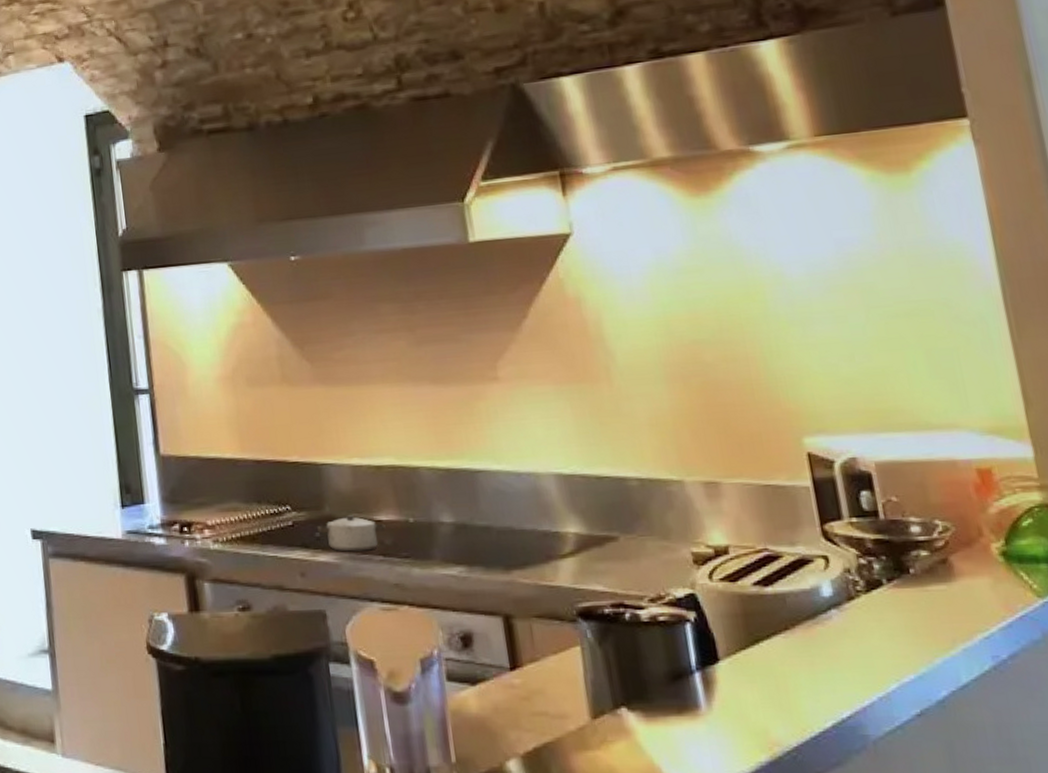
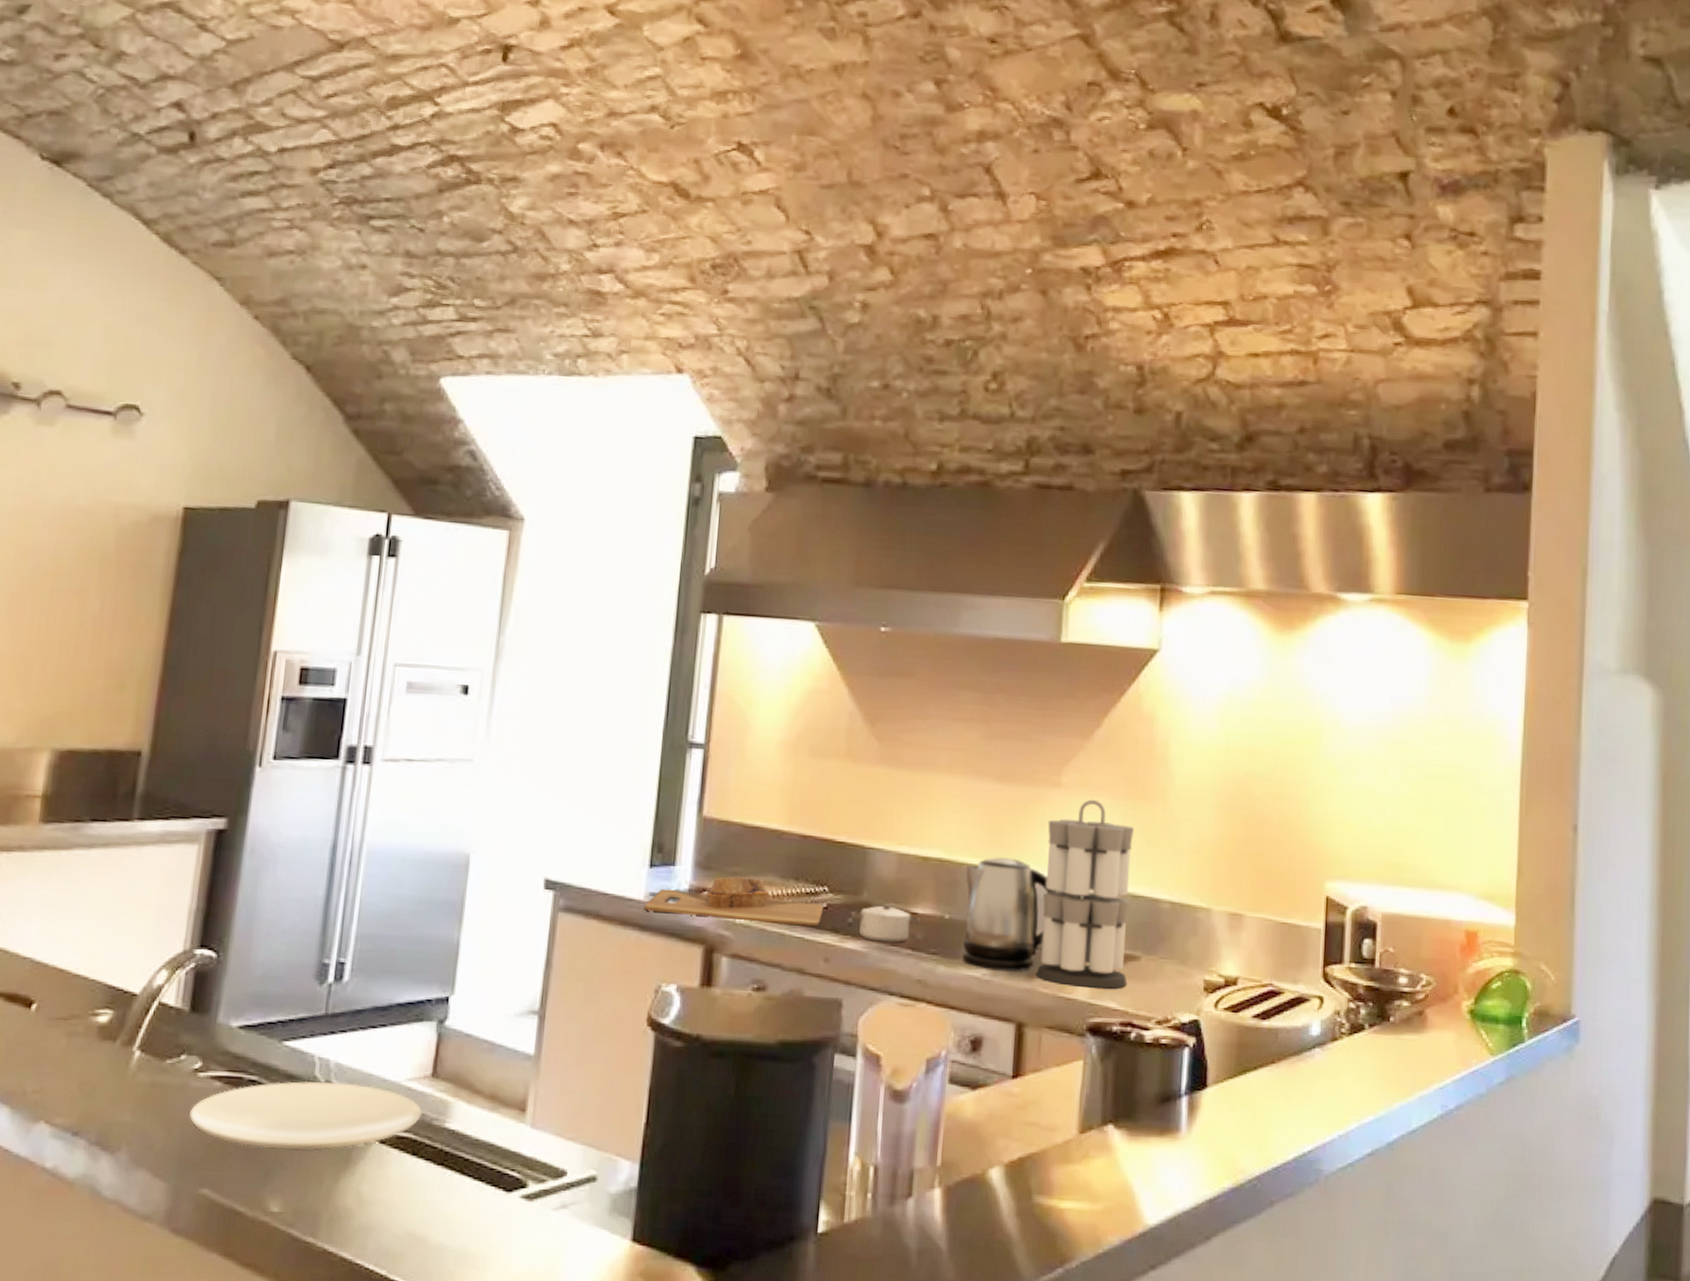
cutting board: none [124,506,291,548] -> present [644,877,824,927]
kettle: none [420,456,518,565] -> present [962,857,1058,971]
spice rack: none [493,388,610,574] -> present [1036,799,1134,989]

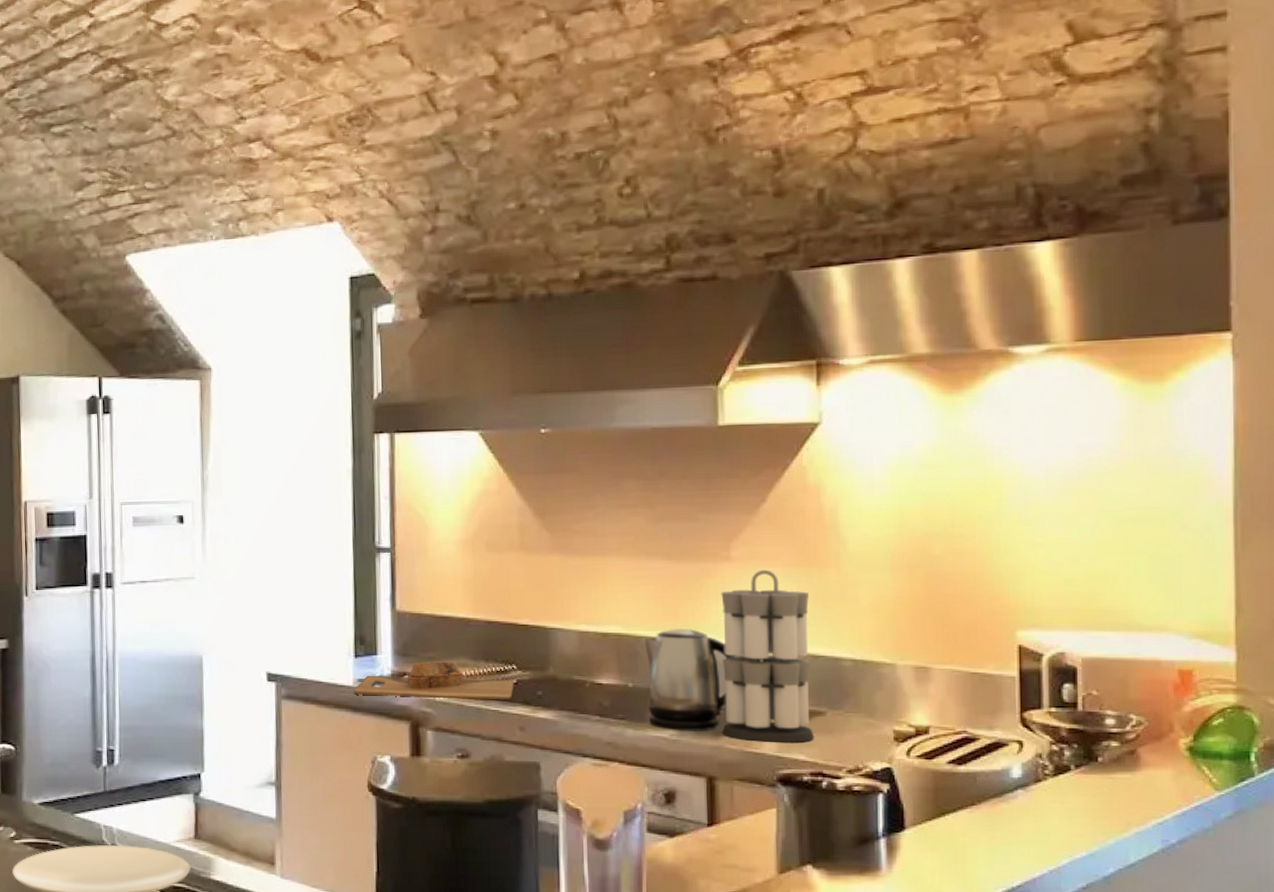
cooking pot: present [851,904,920,943] -> none [540,677,605,711]

